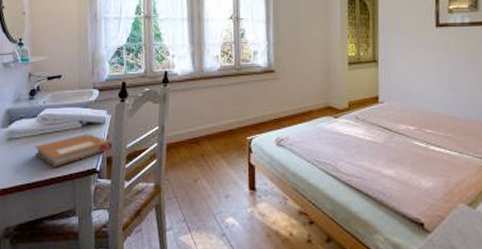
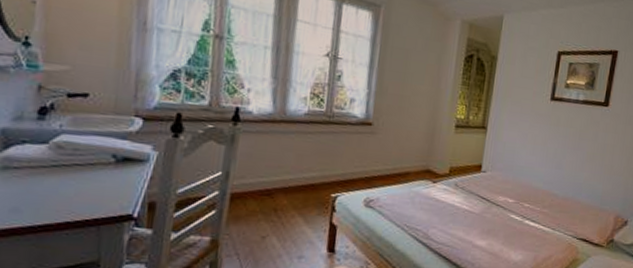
notebook: present [34,134,114,167] -> none [42,171,159,209]

